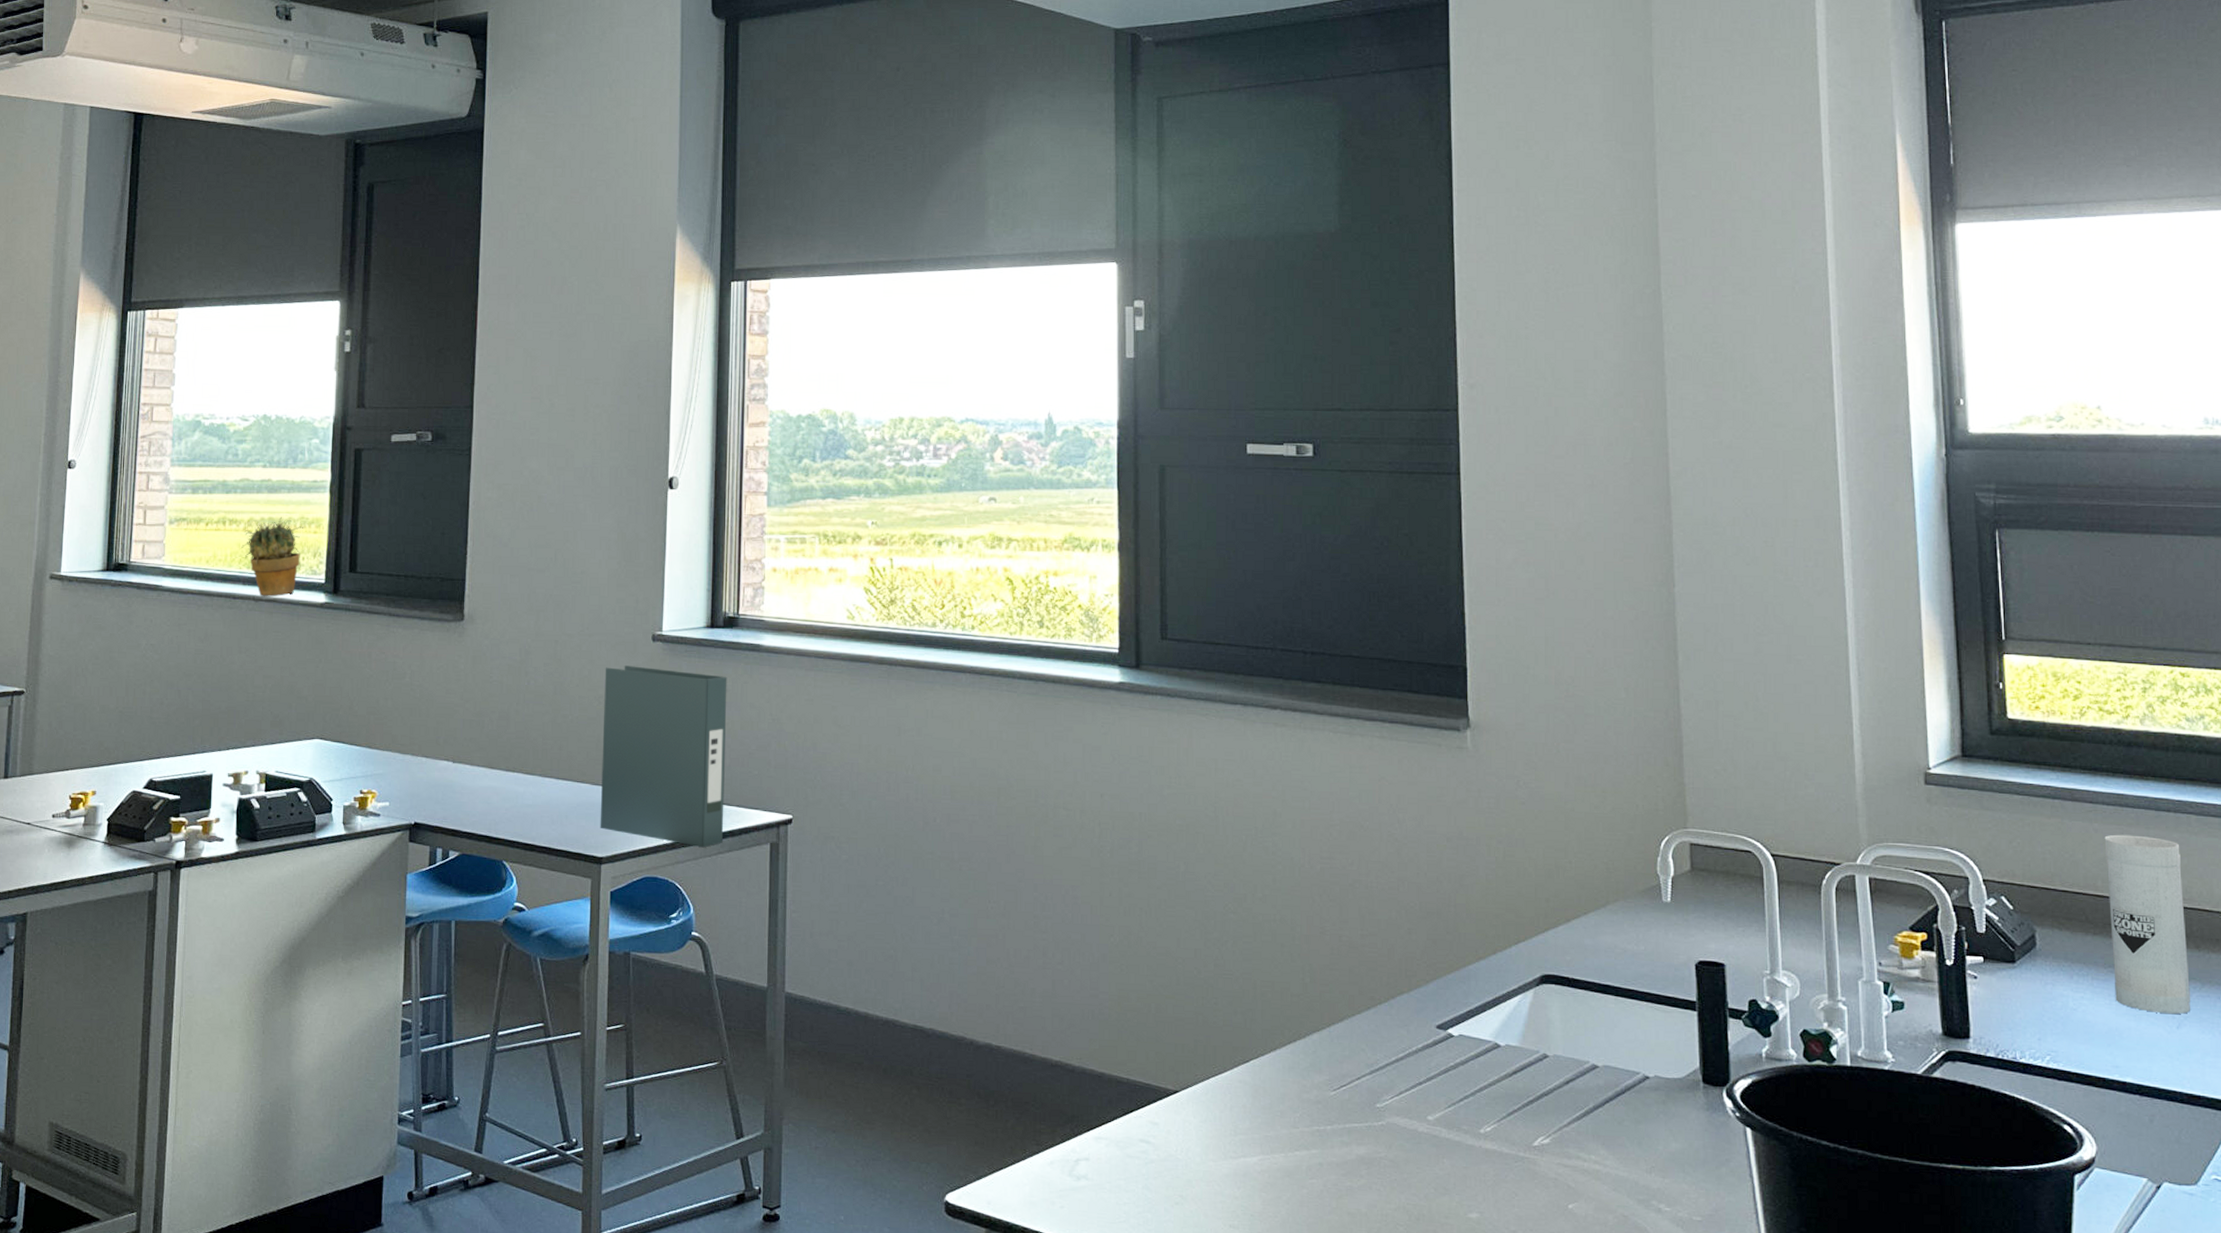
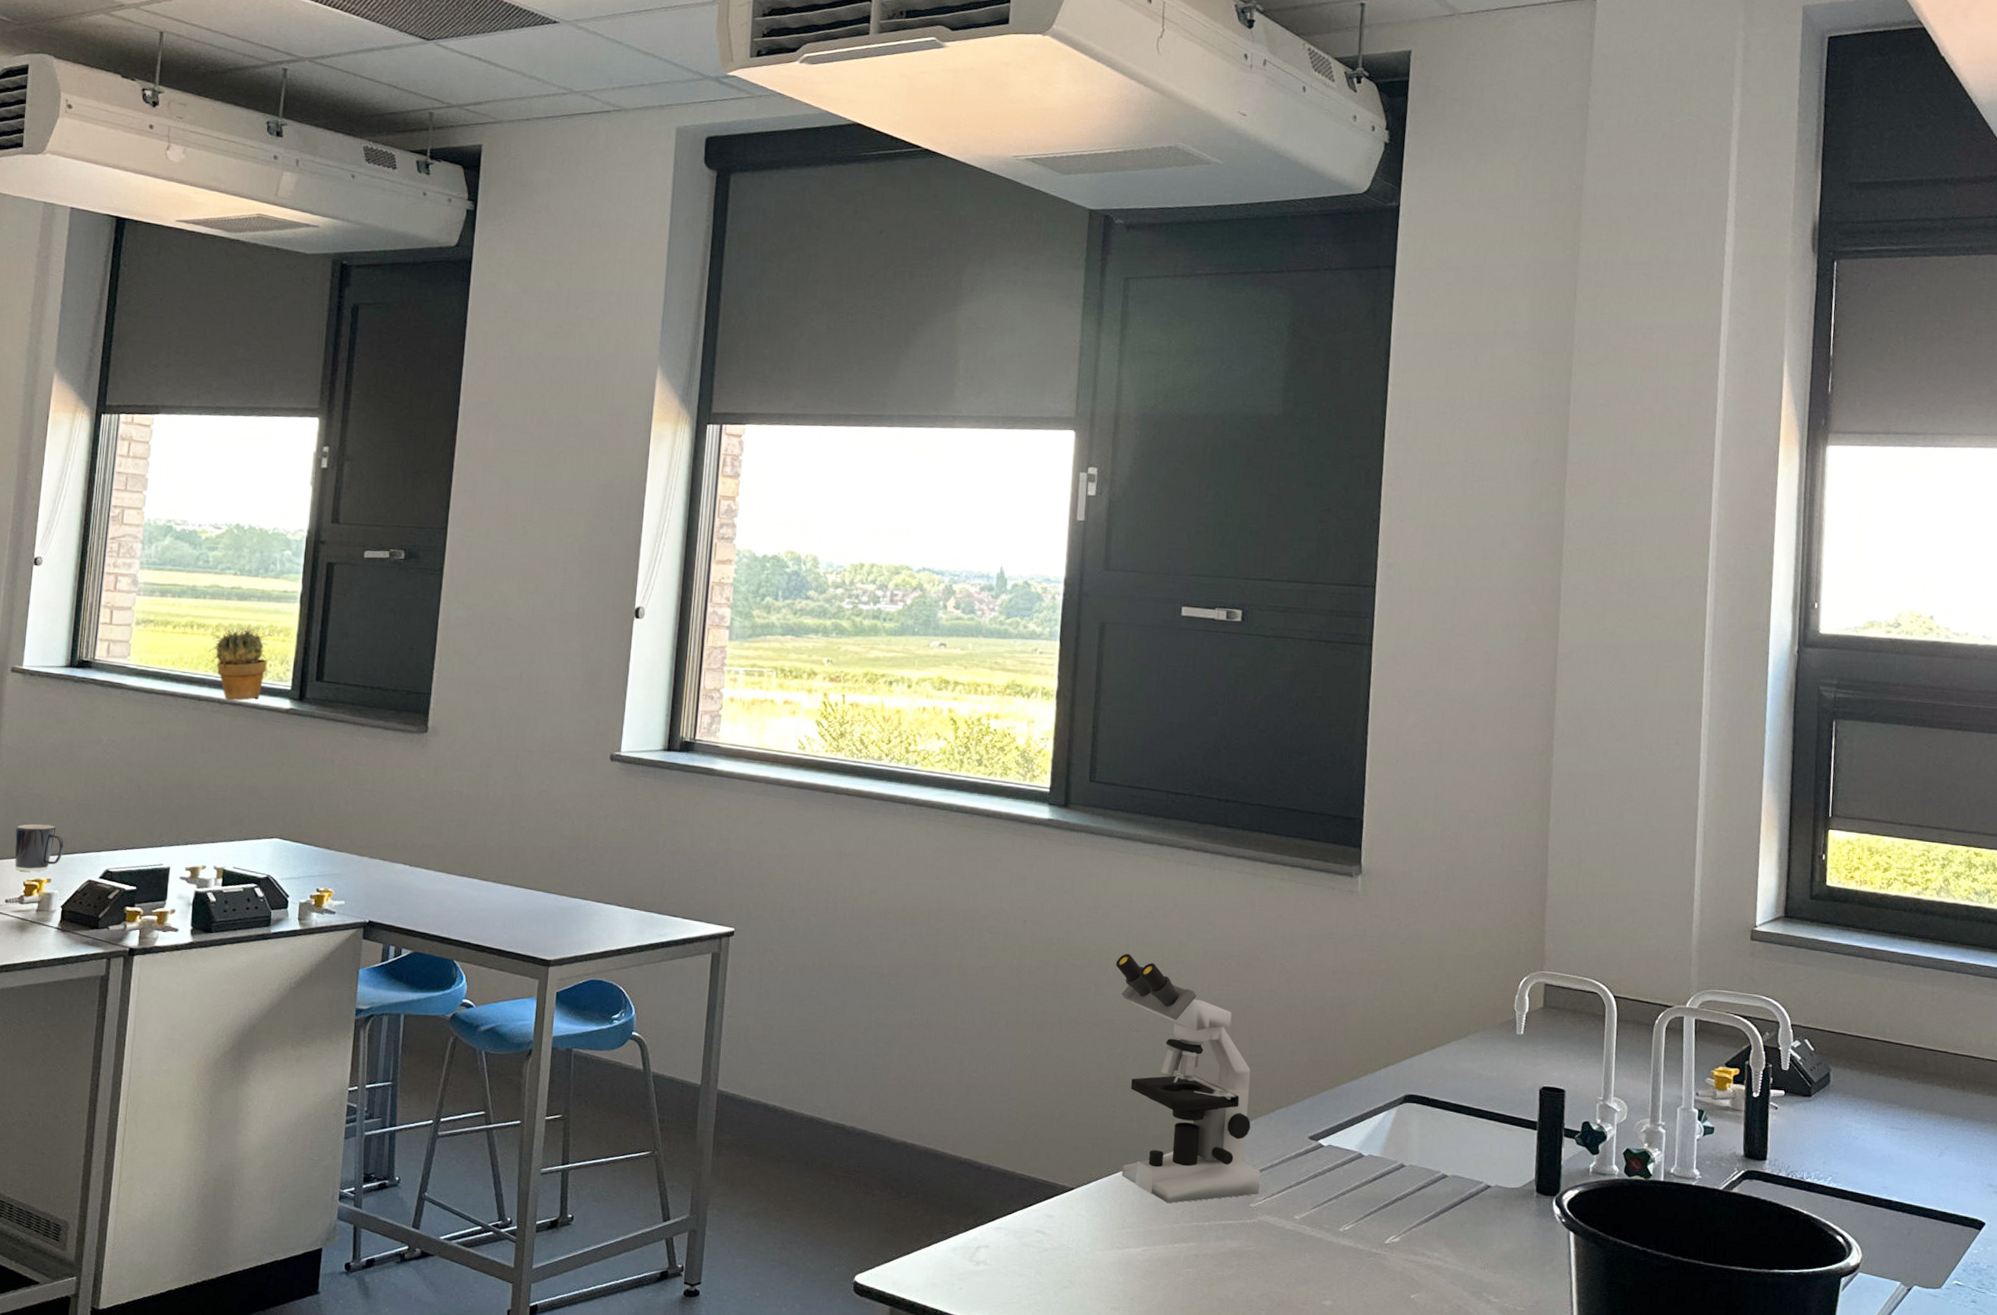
mug: none [60,734,108,785] -> present [14,823,64,872]
binder: present [600,665,727,847] -> none [549,782,681,954]
microscope: none [1205,826,1385,1106] -> present [1115,953,1261,1204]
paper towel roll: present [2104,834,2191,1015] -> none [1890,989,1958,1145]

